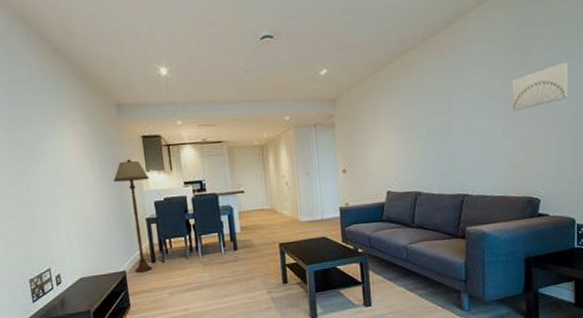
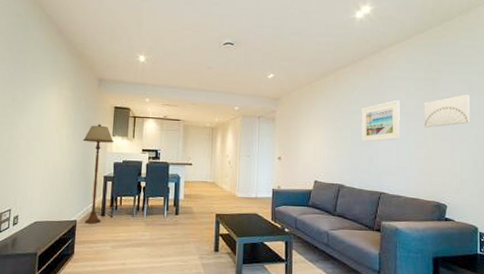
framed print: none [437,82,484,139] -> present [361,100,400,142]

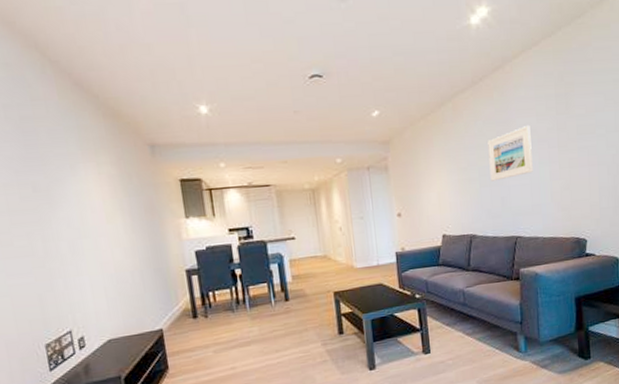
floor lamp: present [83,124,114,224] -> none [147,205,194,331]
wall art: present [424,94,471,128] -> none [556,108,608,155]

